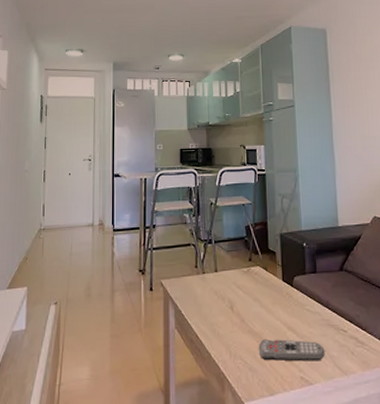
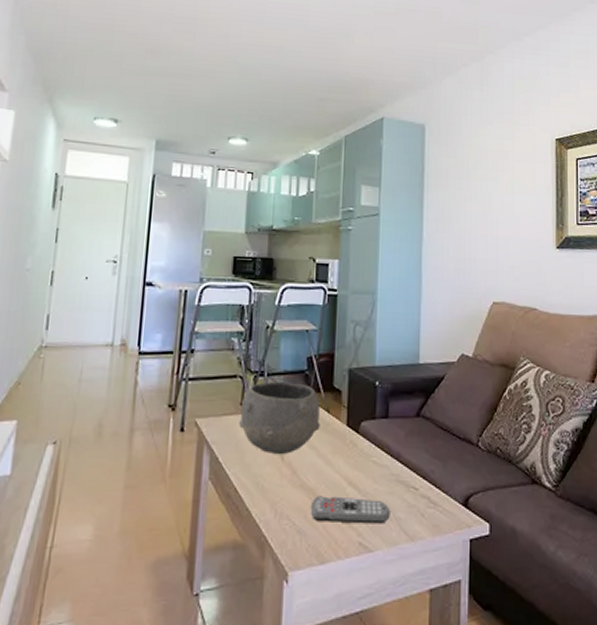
bowl: none [195,246,261,307] -> present [239,381,320,455]

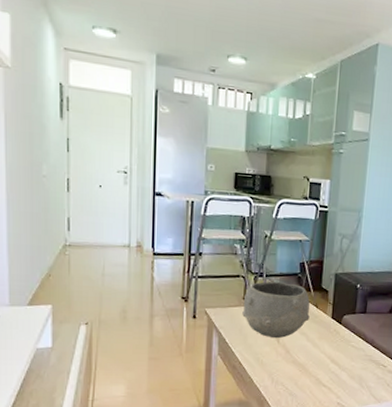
remote control: present [310,496,390,524] -> none [300,369,363,390]

